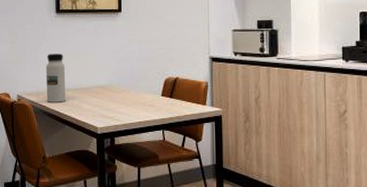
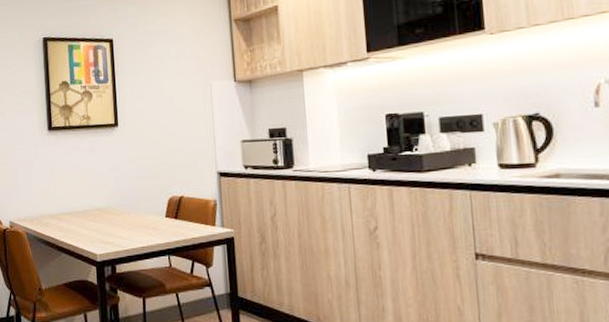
water bottle: present [45,53,65,102] -> none [38,174,61,228]

